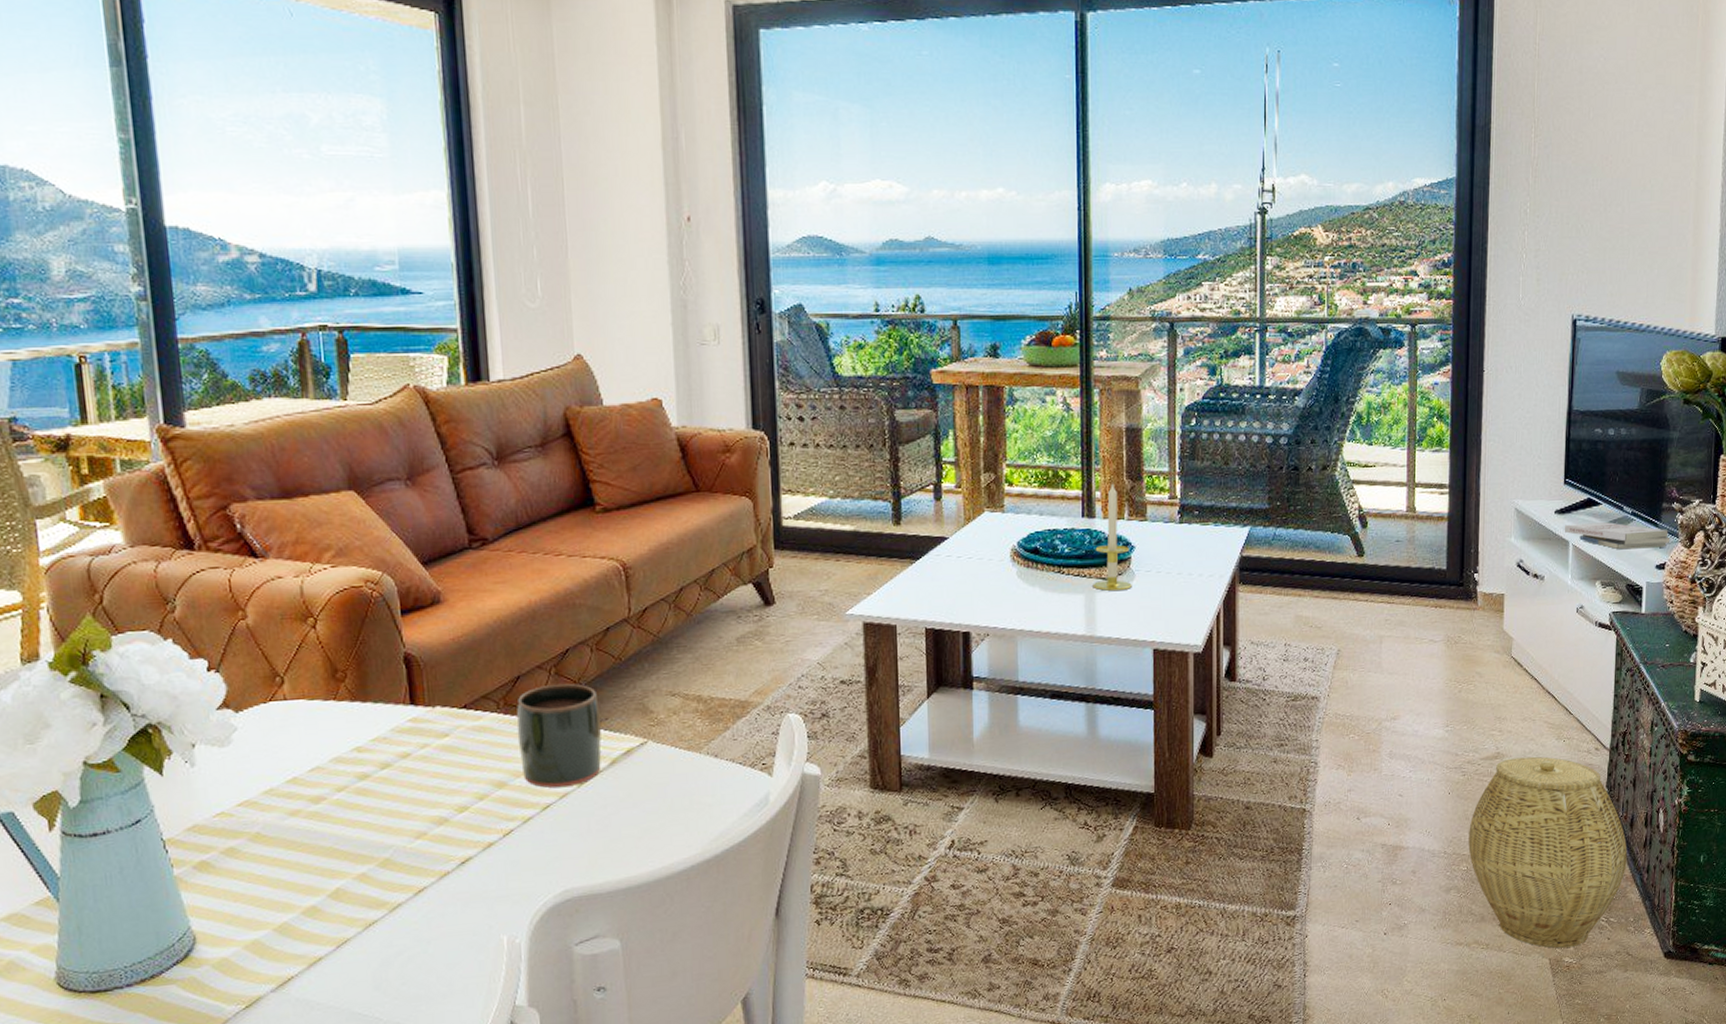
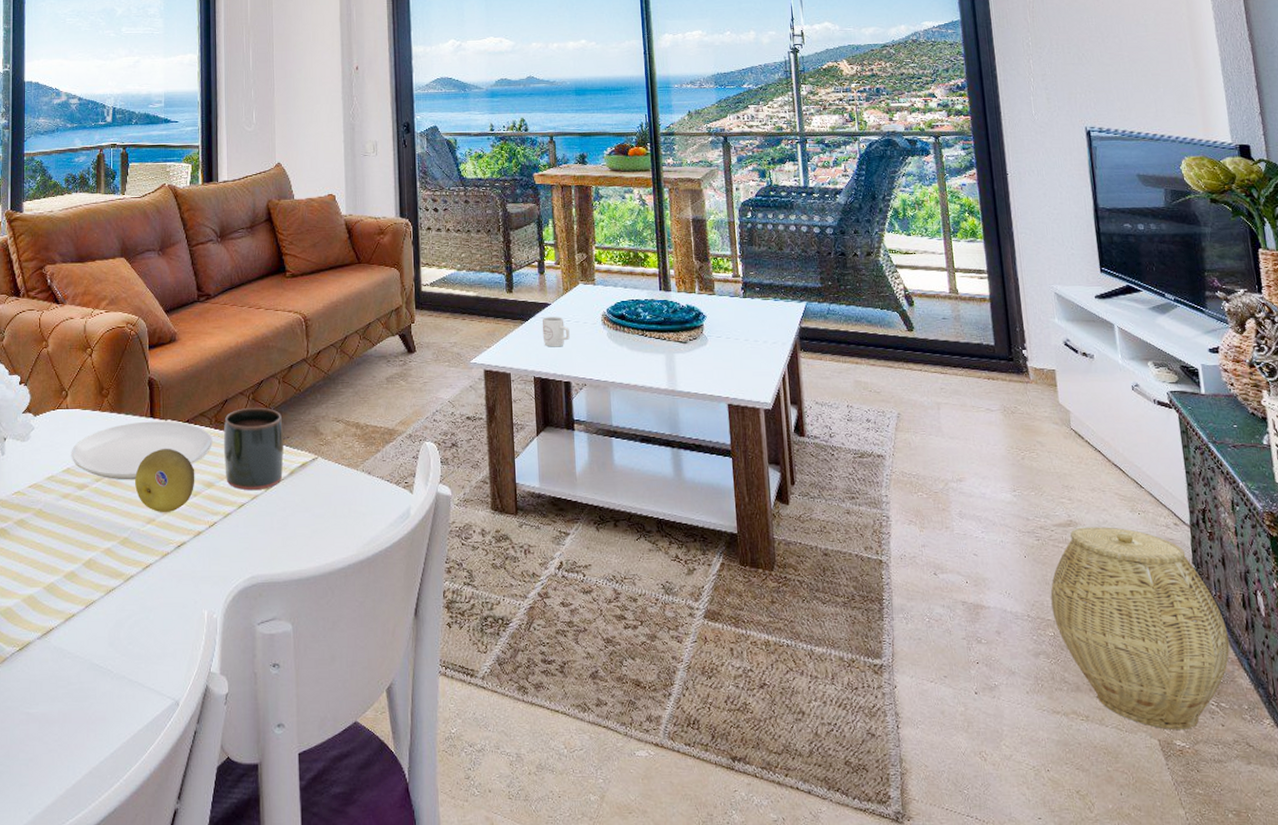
plate: none [296,708,502,788] -> present [71,421,213,480]
fruit: none [394,742,481,824] -> present [135,448,195,512]
mug: none [937,553,971,591] -> present [542,317,570,347]
candle: present [1093,483,1132,592] -> none [672,263,706,353]
books: present [1565,522,1670,549] -> none [1107,307,1220,333]

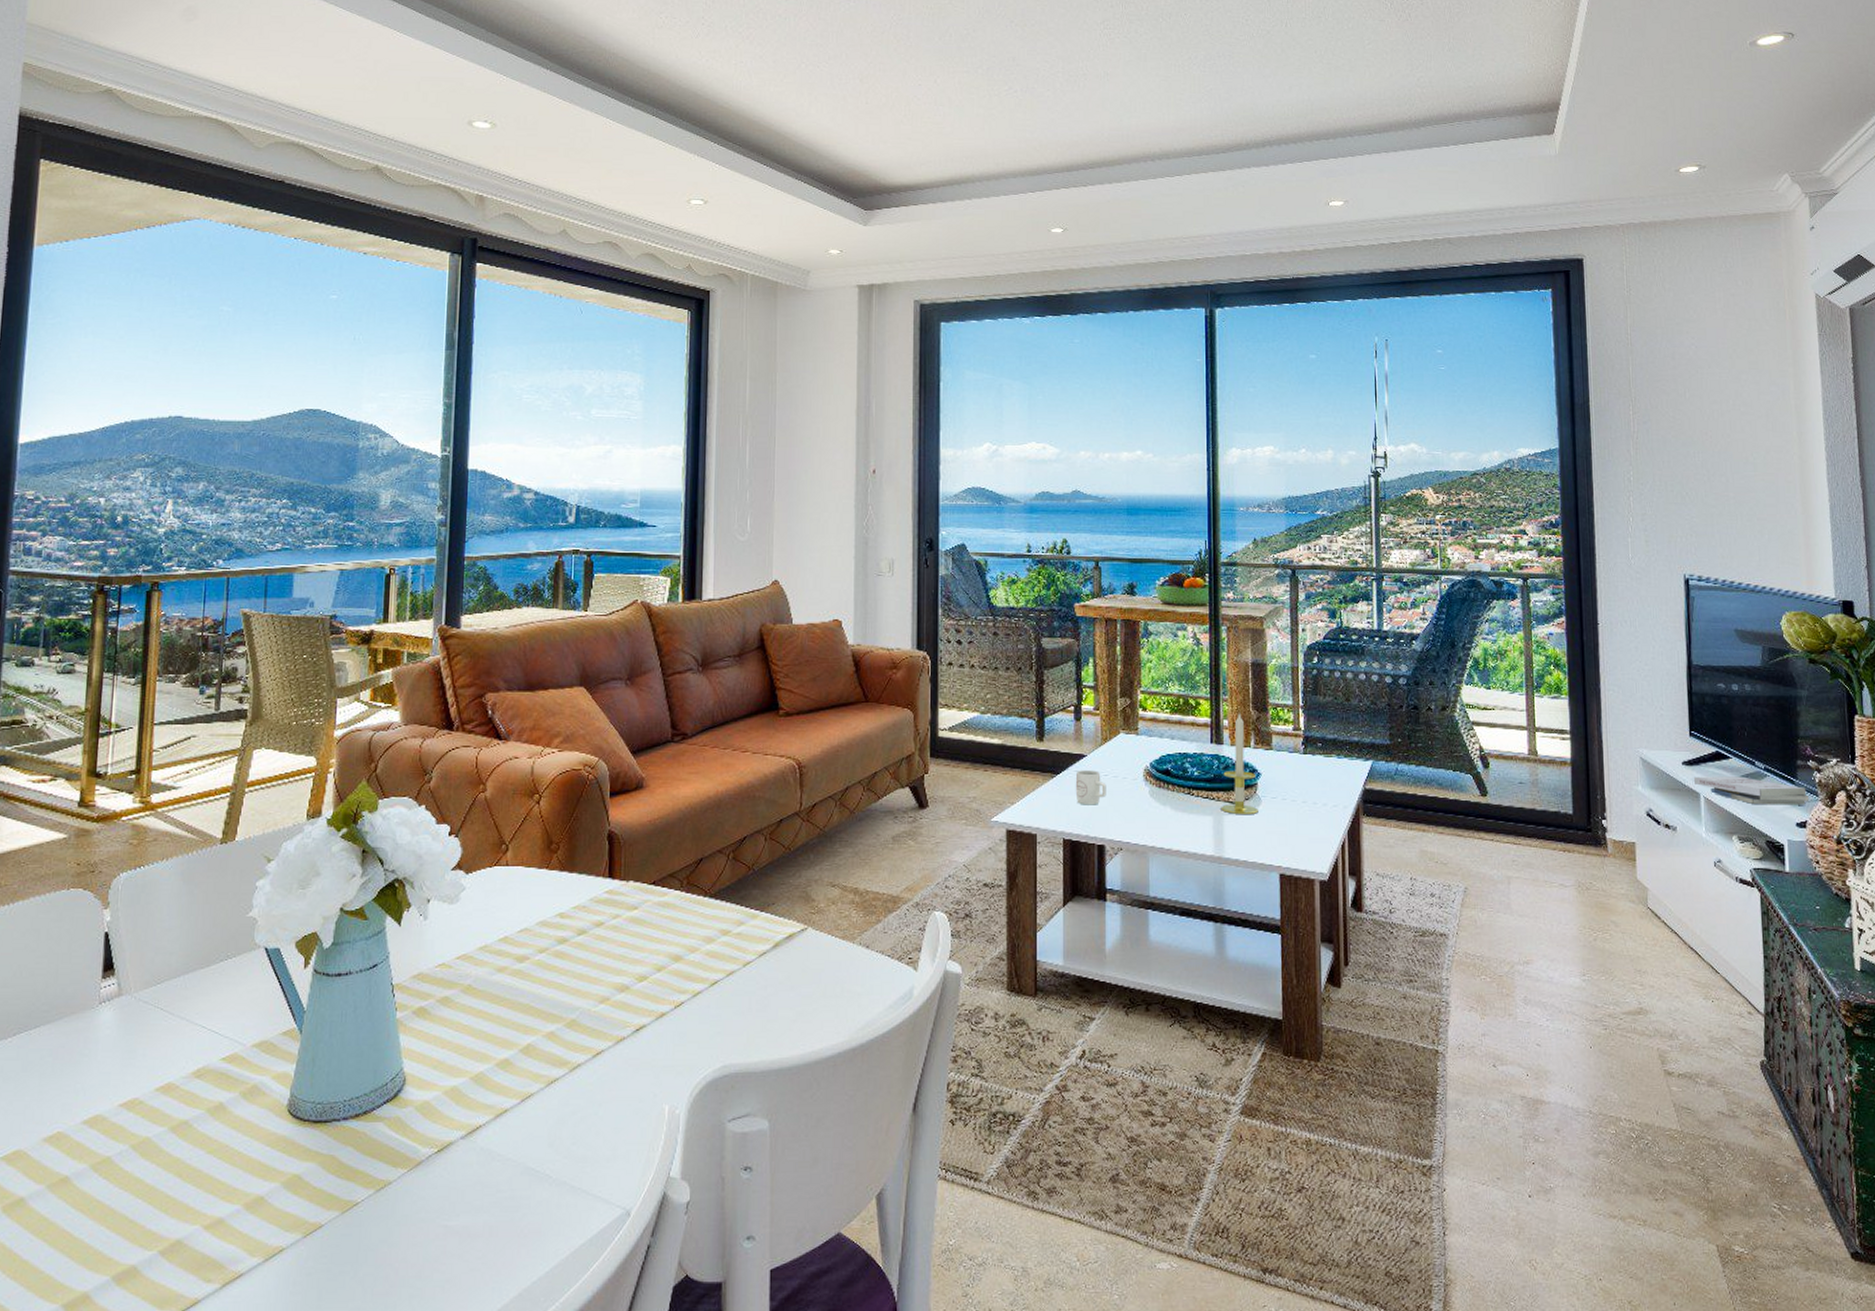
plate: present [71,421,213,480] -> none [509,882,683,952]
fruit: present [135,448,195,512] -> none [587,914,661,990]
mug: present [223,407,284,490] -> none [695,868,768,964]
candle: none [672,263,706,353] -> present [1221,713,1259,815]
woven basket: present [1050,527,1230,730] -> none [1615,1015,1796,1234]
books: none [1107,307,1220,333] -> present [1694,776,1810,805]

